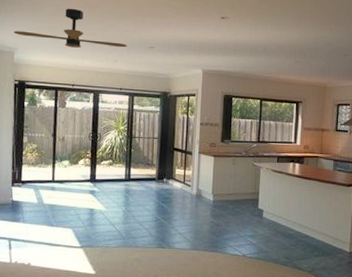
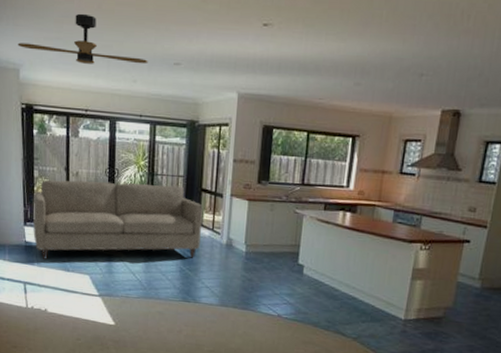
sofa: none [20,144,175,216] -> present [32,179,203,260]

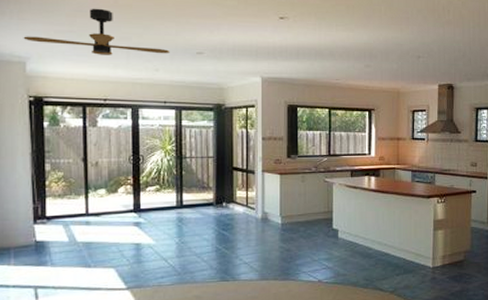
sofa: present [32,179,203,260] -> none [44,167,236,258]

